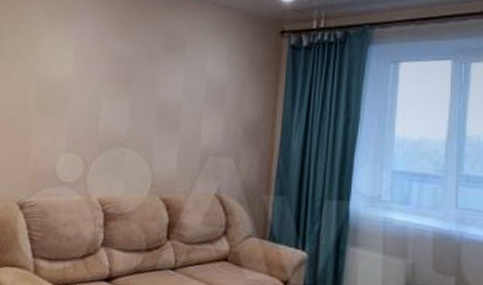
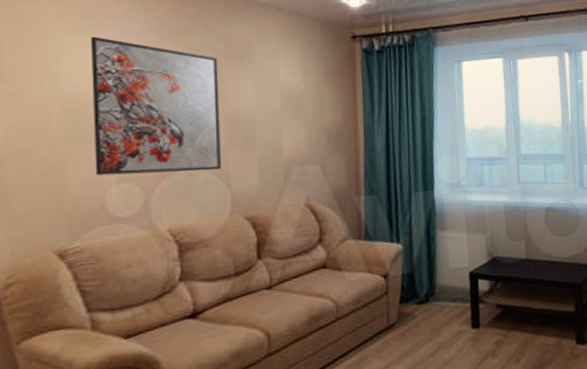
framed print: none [51,27,156,152] -> present [90,36,221,176]

